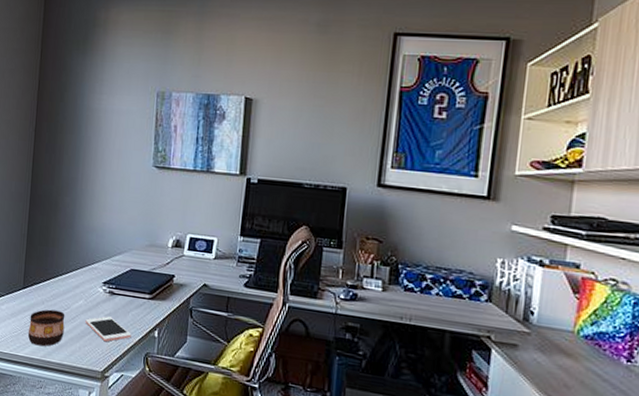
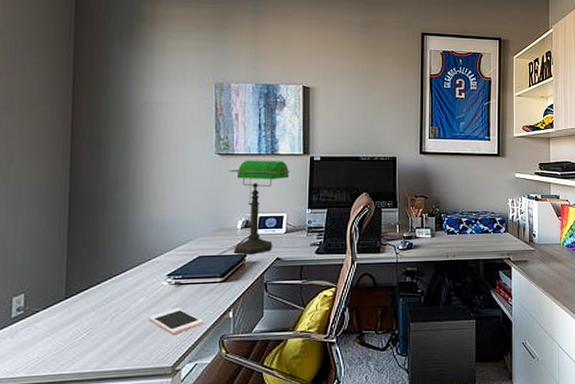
cup: present [27,309,65,347] -> none [74,314,123,358]
desk lamp: none [163,175,225,277] -> present [228,160,290,255]

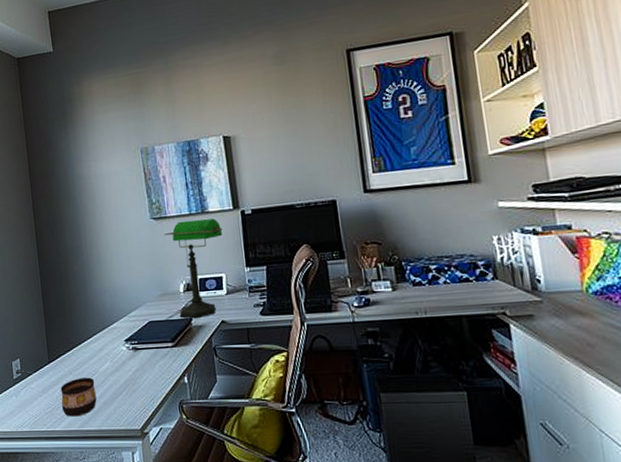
cup: none [74,314,123,358] -> present [60,377,97,417]
cell phone: present [149,308,204,335] -> none [115,372,163,399]

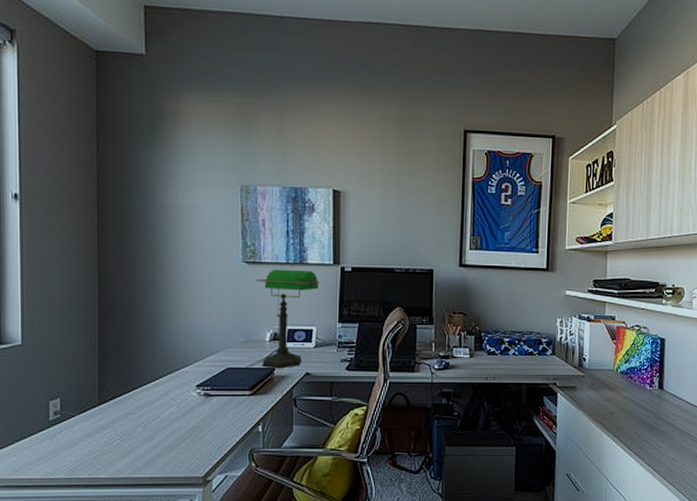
cup: present [60,377,97,417] -> none [109,422,155,463]

